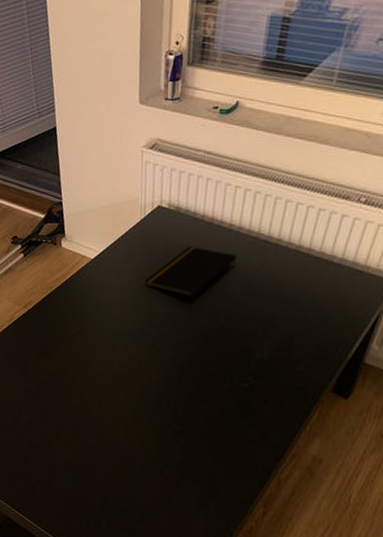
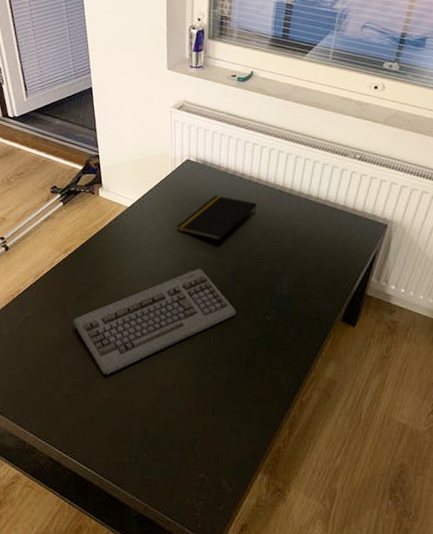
keyboard: none [32,327,209,437] -> present [73,268,237,375]

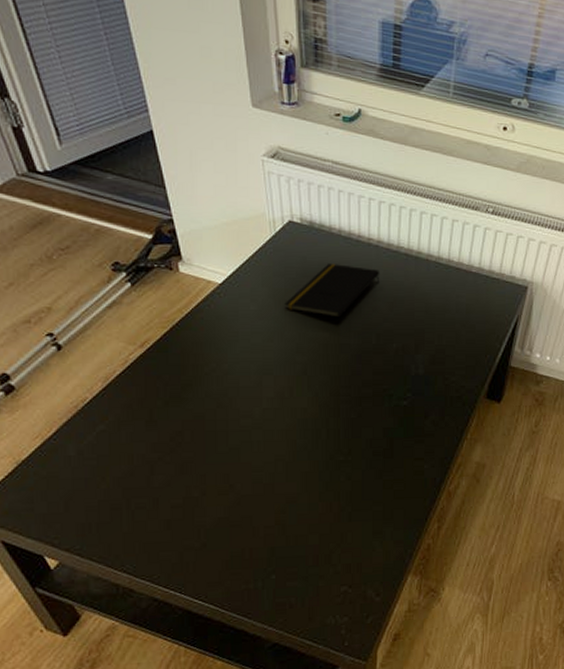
keyboard: present [73,268,237,375] -> none [163,352,367,490]

